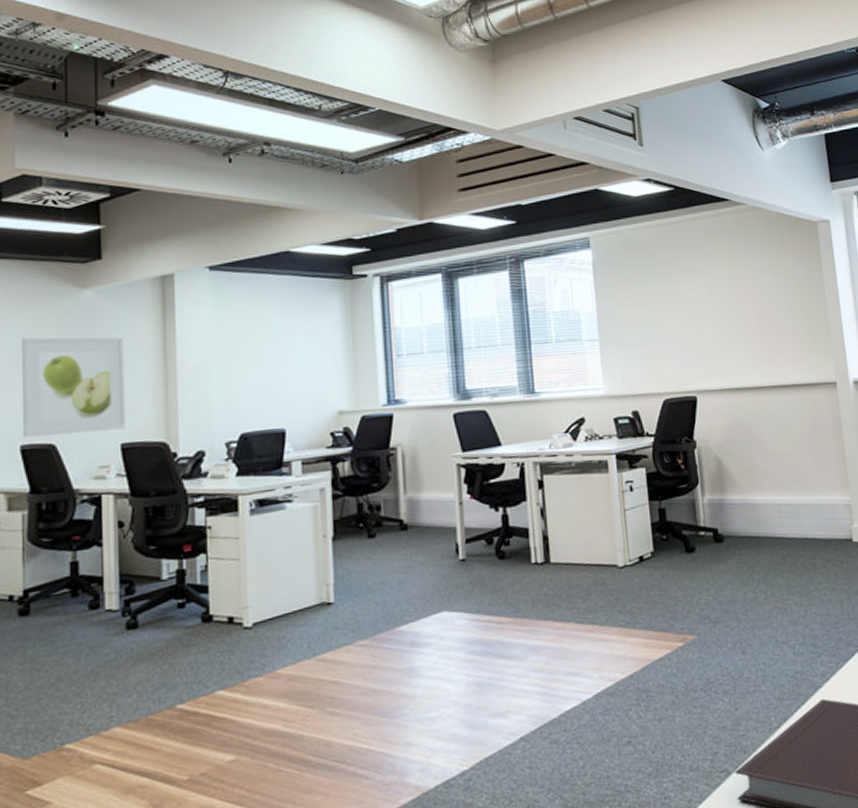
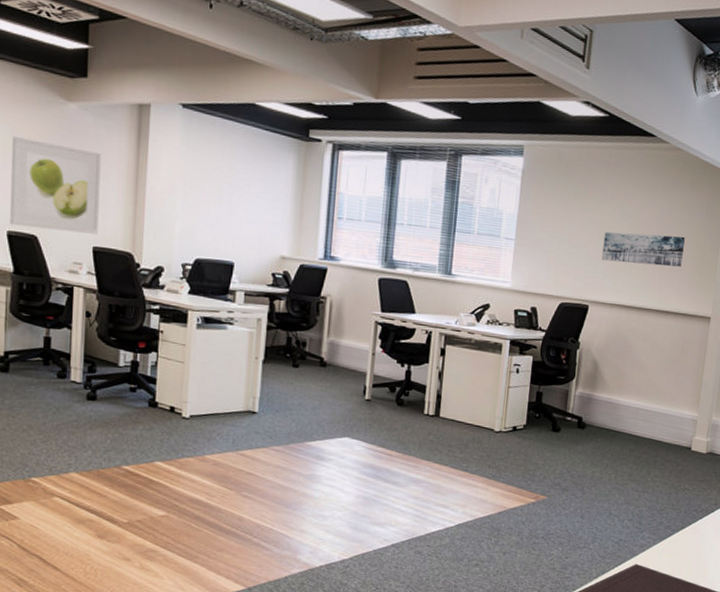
wall art: none [697,299,790,343] -> present [601,232,685,267]

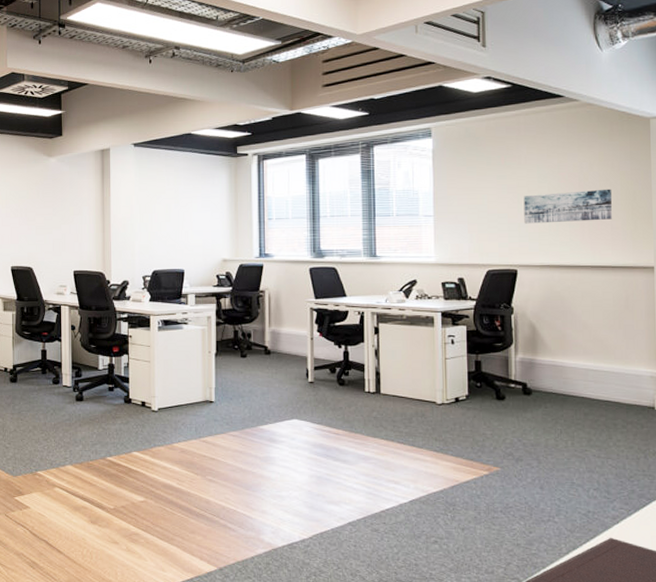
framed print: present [10,136,101,235] -> none [12,191,77,262]

